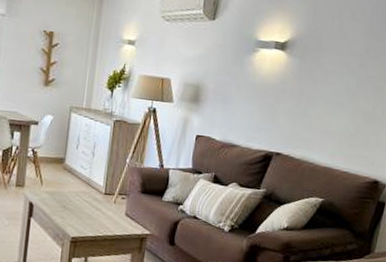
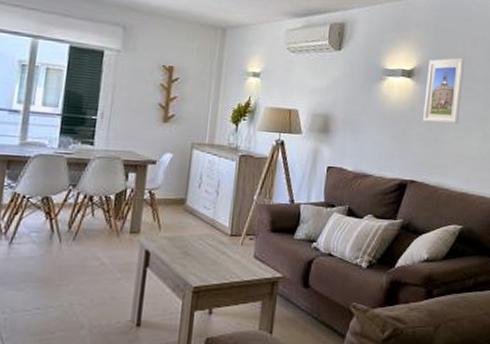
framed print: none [293,31,342,100] -> present [423,58,465,125]

